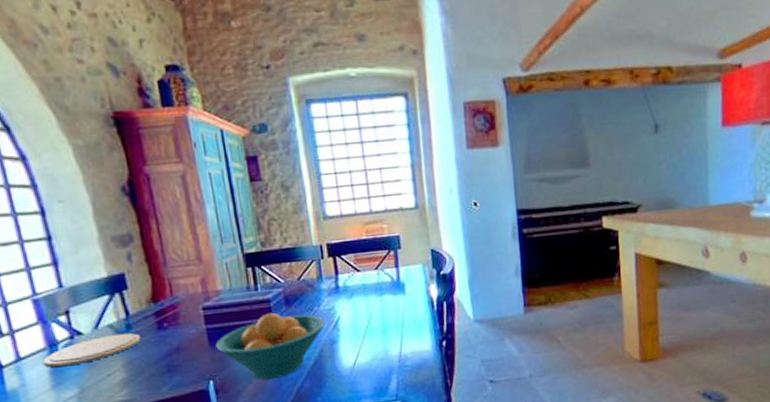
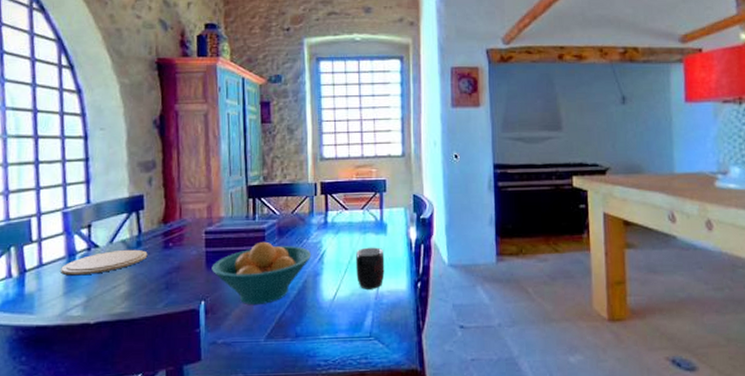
mug: none [373,308,407,354] -> present [355,247,385,290]

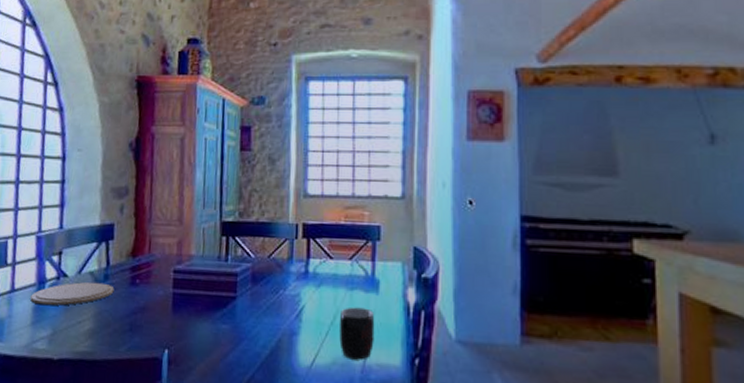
fruit bowl: present [211,241,312,306] -> none [178,287,289,363]

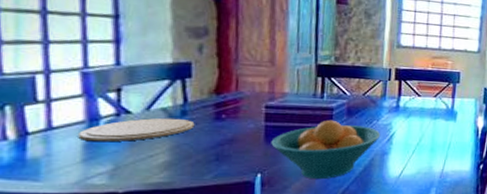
fruit bowl: none [178,287,289,363] -> present [271,119,381,180]
mug: present [339,306,375,360] -> none [423,131,452,169]

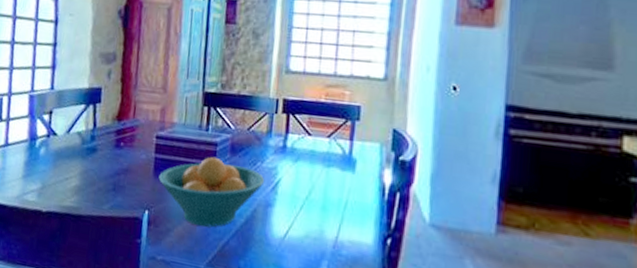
plate: present [78,118,195,142] -> none [22,141,100,162]

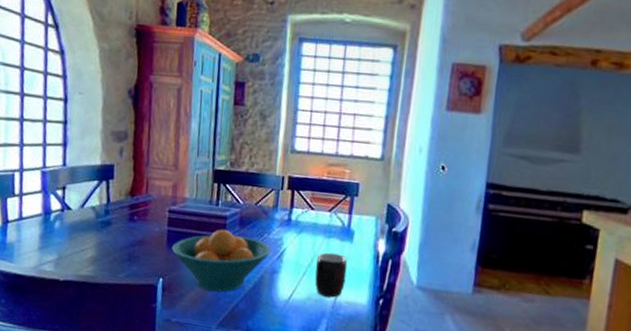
mug: none [313,183,350,236] -> present [314,252,348,298]

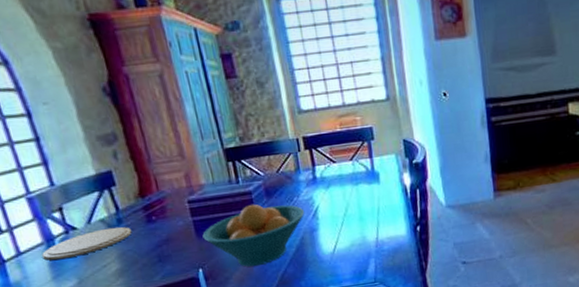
plate: none [37,215,114,235] -> present [42,226,132,260]
mug: present [314,252,348,298] -> none [350,196,383,239]

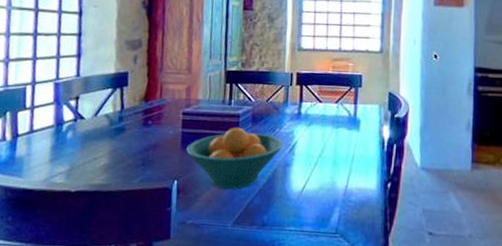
plate: present [42,226,132,260] -> none [48,123,128,145]

